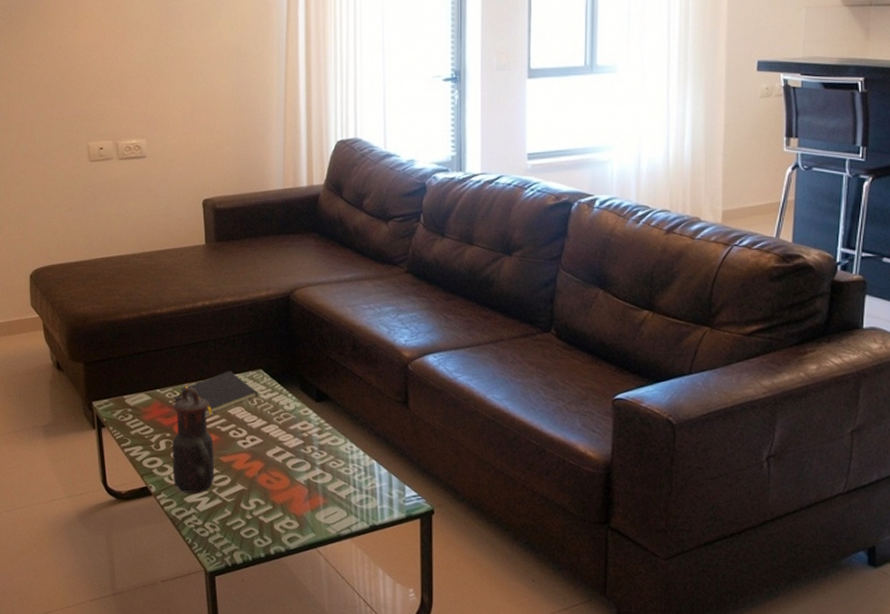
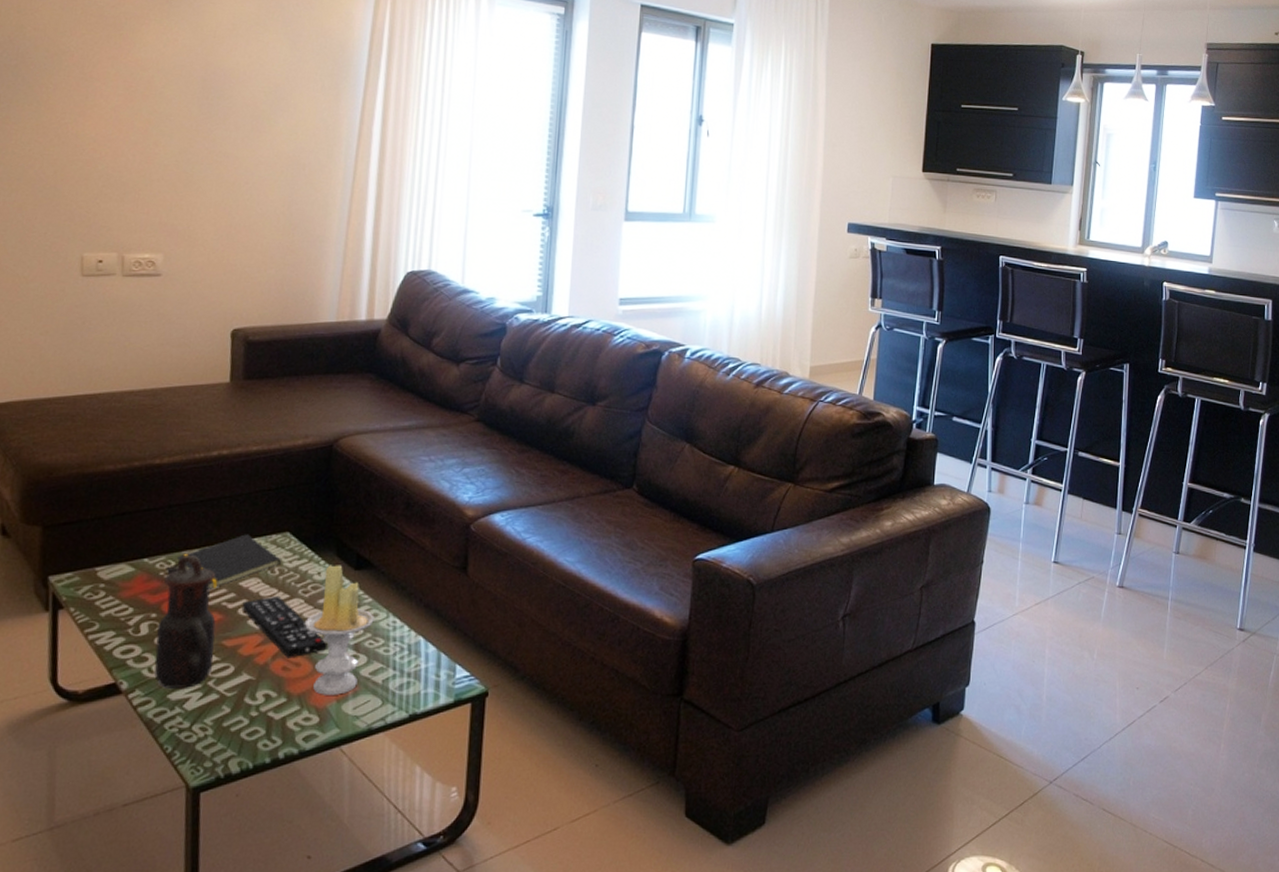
remote control: none [232,422,300,474] -> present [242,595,328,658]
candle: none [280,397,335,506] -> present [304,565,375,695]

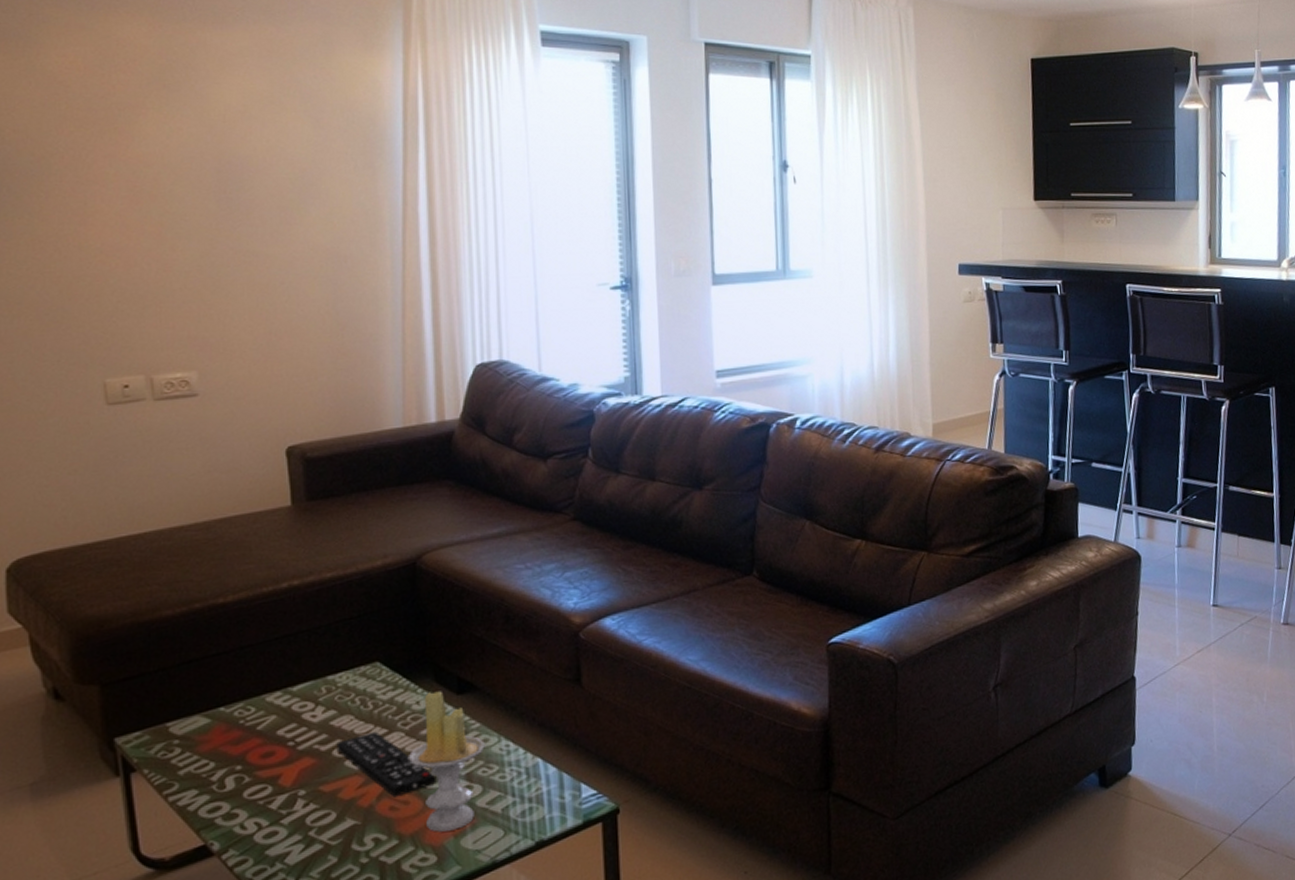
teapot: present [154,554,216,688] -> none [244,697,312,844]
notepad: present [176,534,281,589] -> none [256,669,374,733]

